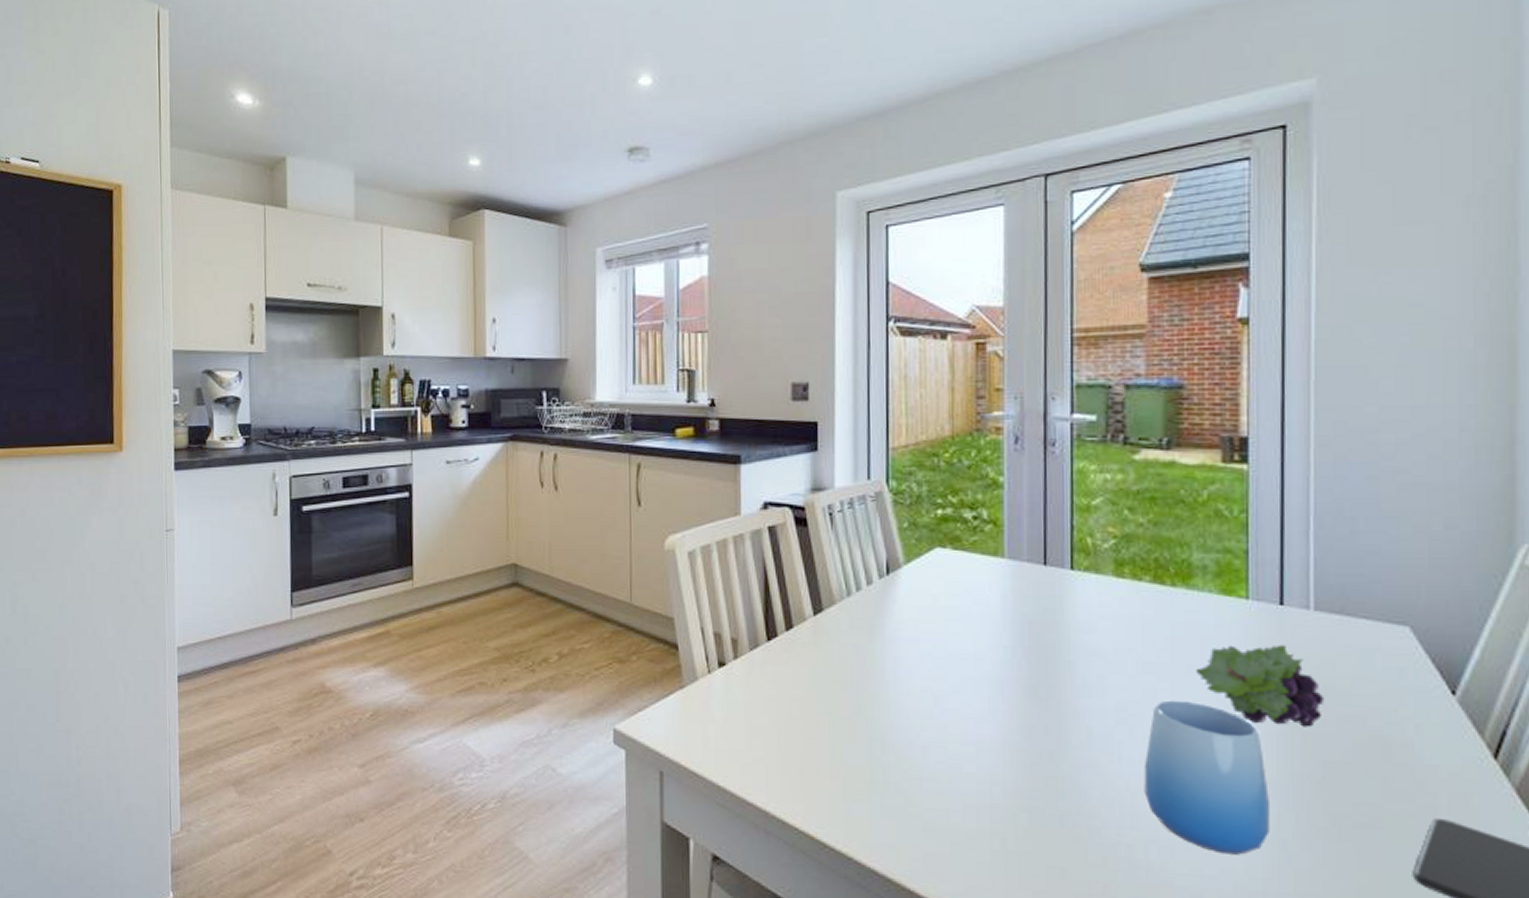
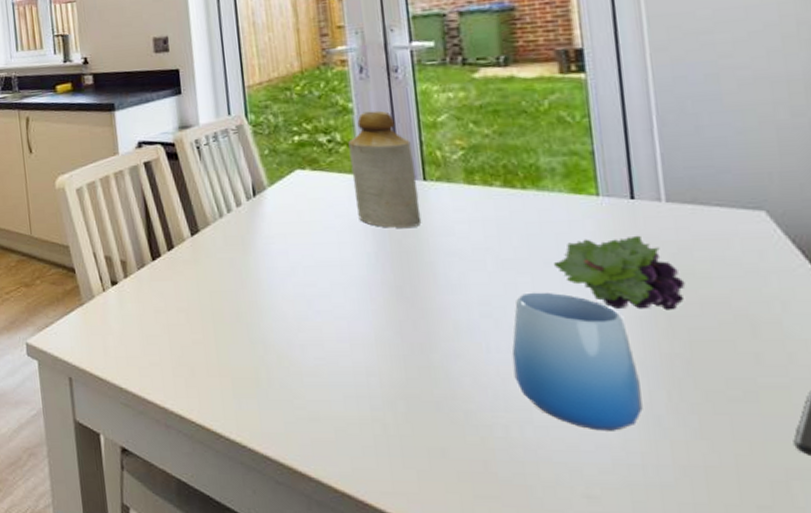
bottle: none [995,487,1065,622] -> present [348,110,422,229]

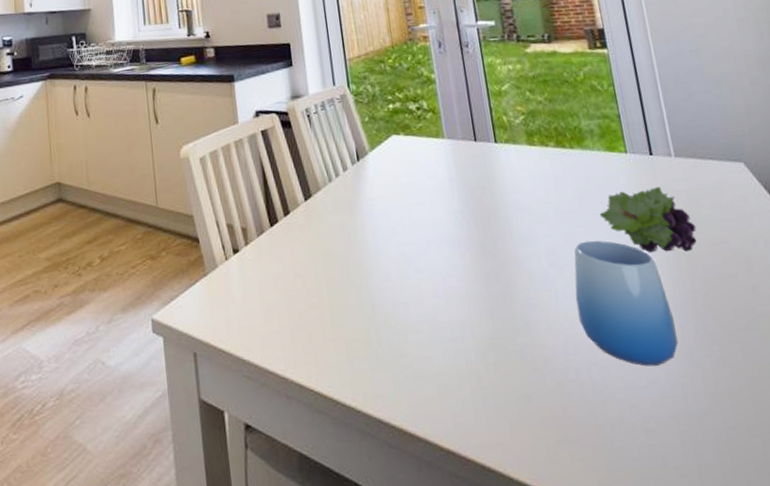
bottle: present [348,110,422,229] -> none [433,81,496,187]

